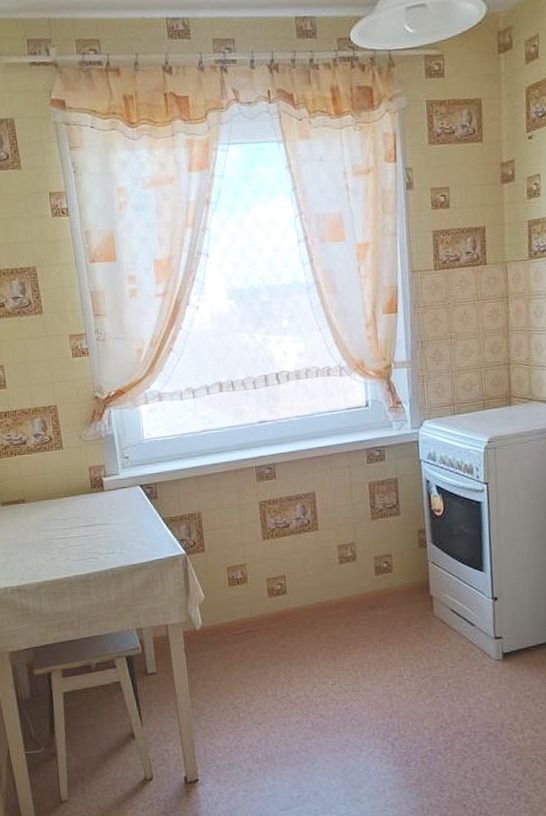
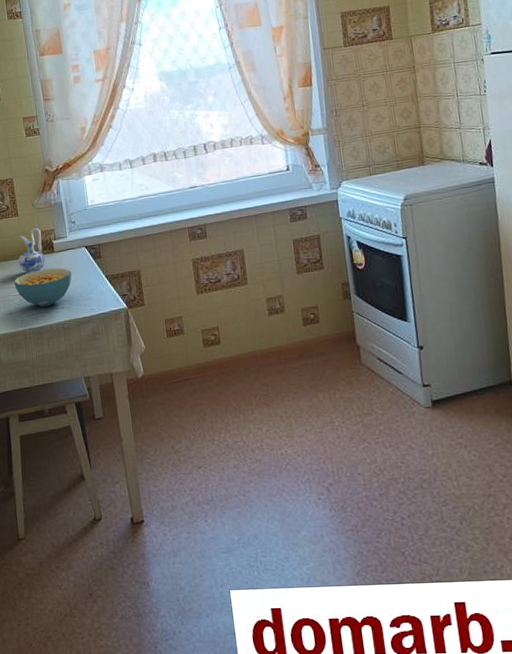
cereal bowl: none [57,508,124,552] -> present [14,268,72,307]
ceramic pitcher: none [62,463,95,515] -> present [18,228,46,275]

